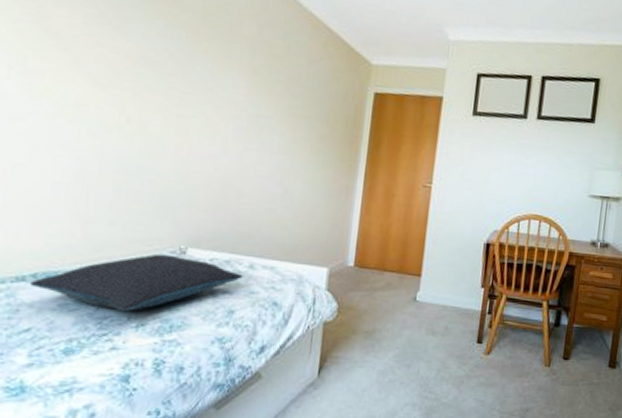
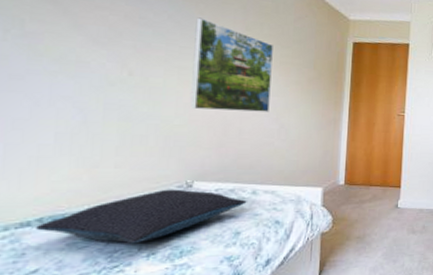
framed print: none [188,57,282,173] -> present [190,17,273,112]

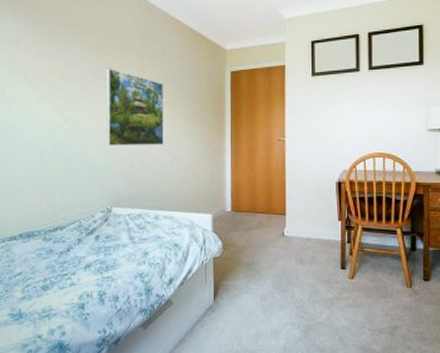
pillow: present [35,189,247,244] -> none [19,213,151,257]

